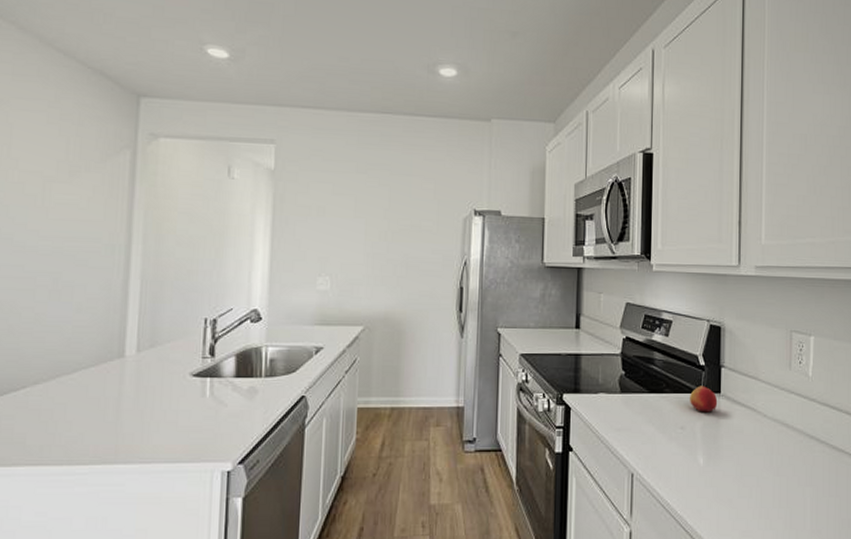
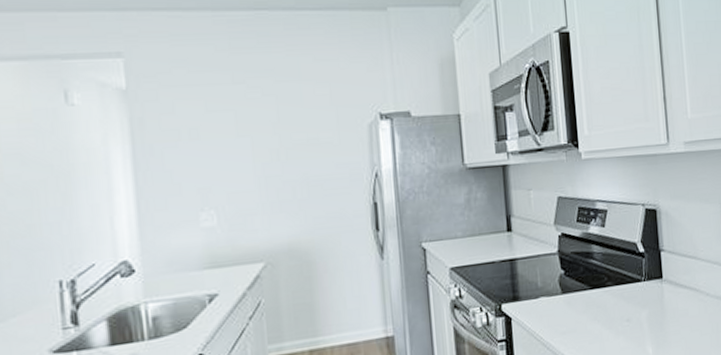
apple: present [690,386,718,412] -> none [633,273,661,301]

